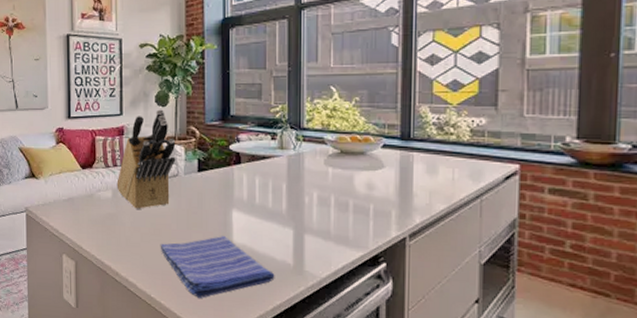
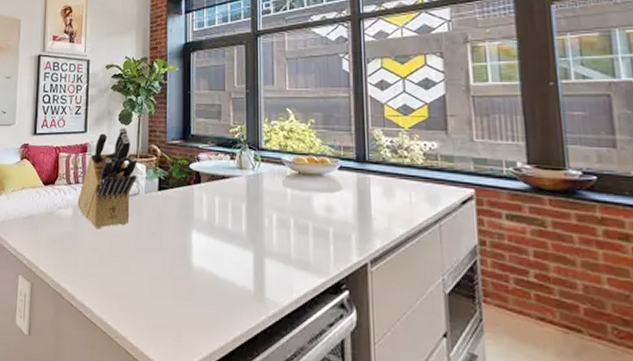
dish towel: present [160,236,275,299] -> none [118,258,235,328]

